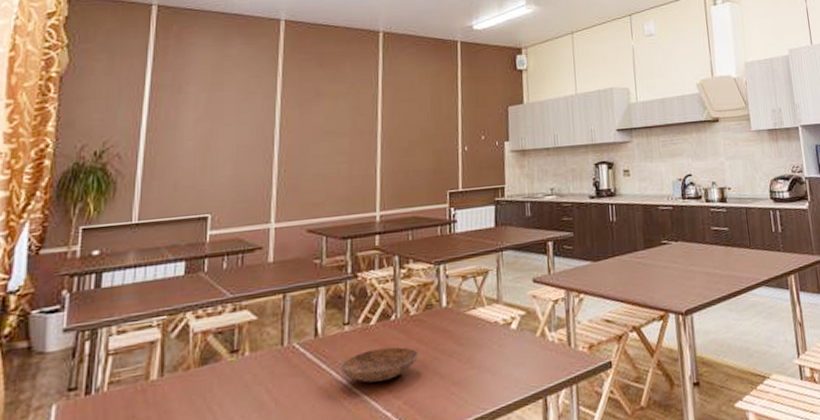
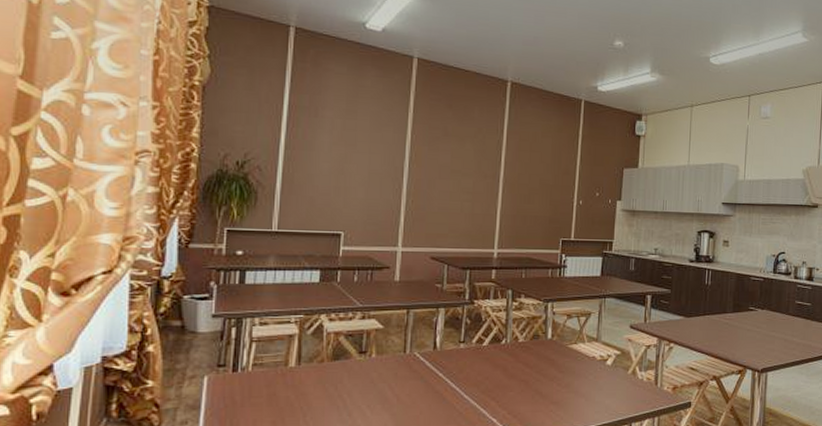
bowl: present [341,347,419,383] -> none [455,366,524,393]

